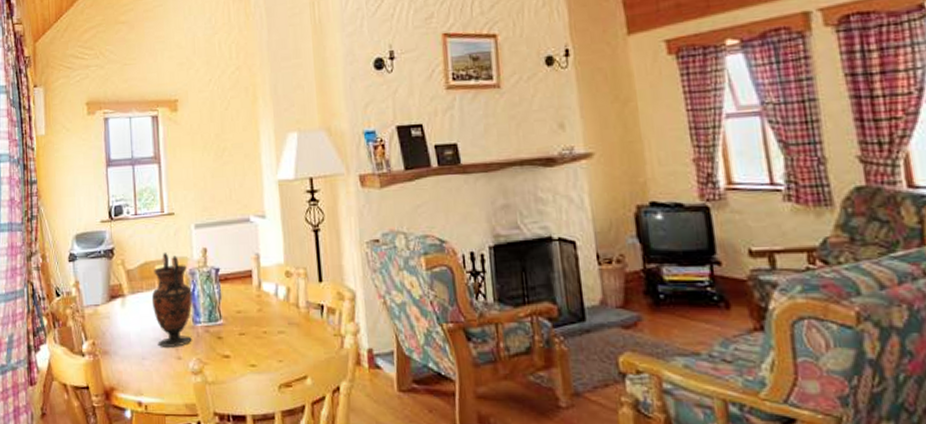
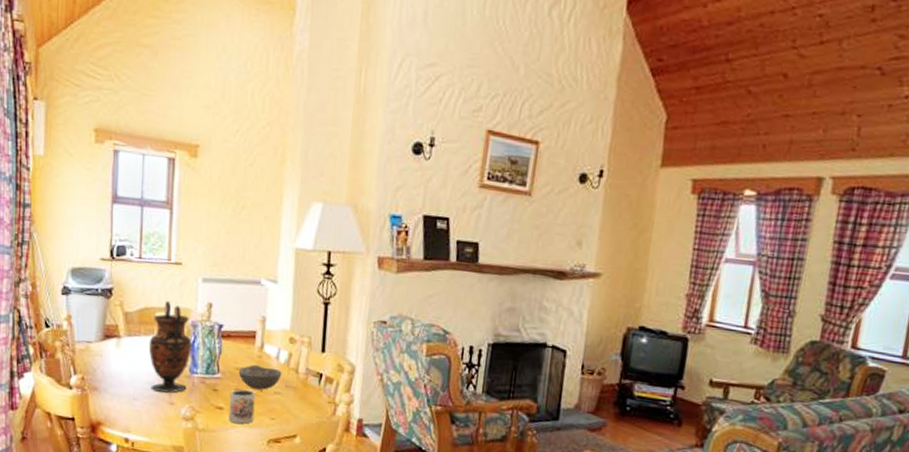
mug: none [234,332,262,370] -> present [228,389,256,424]
bowl: none [239,305,283,331] -> present [238,364,282,390]

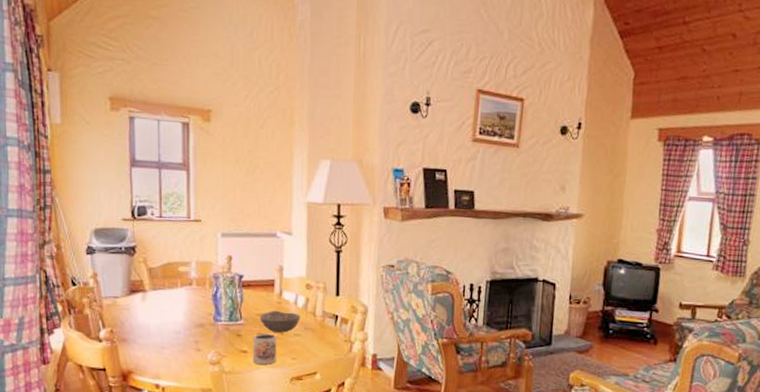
vase: present [148,301,192,393] -> none [173,256,215,340]

